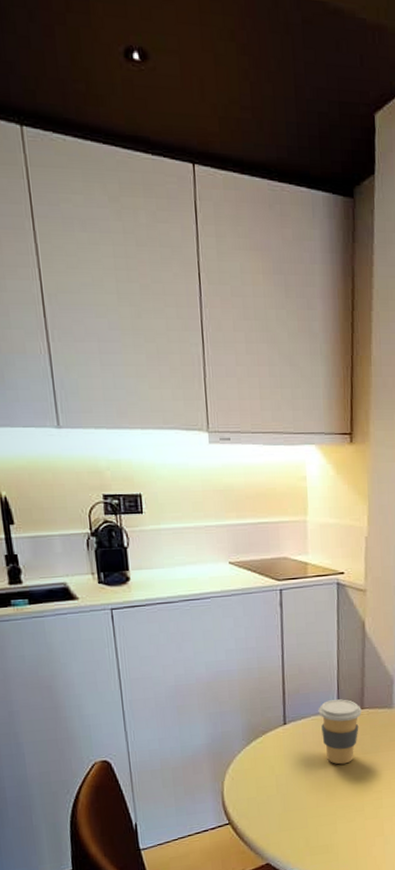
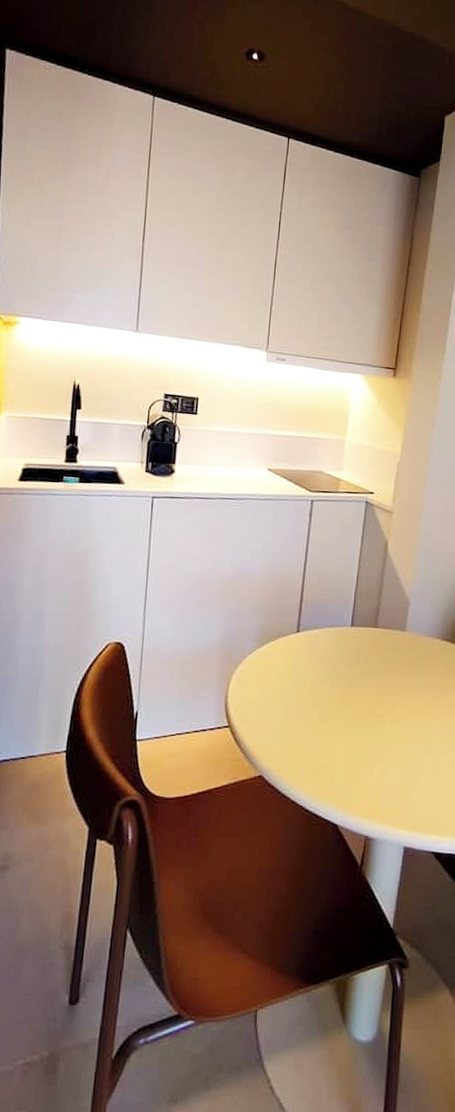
coffee cup: present [318,699,362,765] -> none [332,614,375,682]

